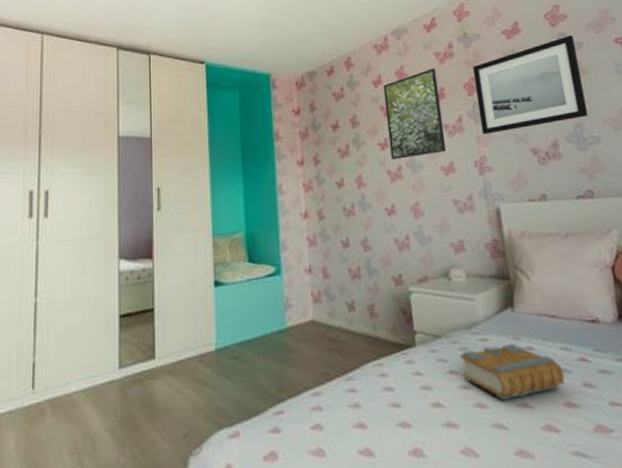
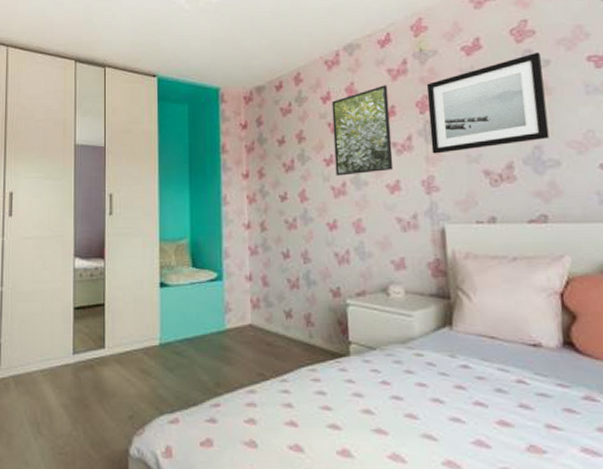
book: present [460,343,565,401] -> none [394,360,500,414]

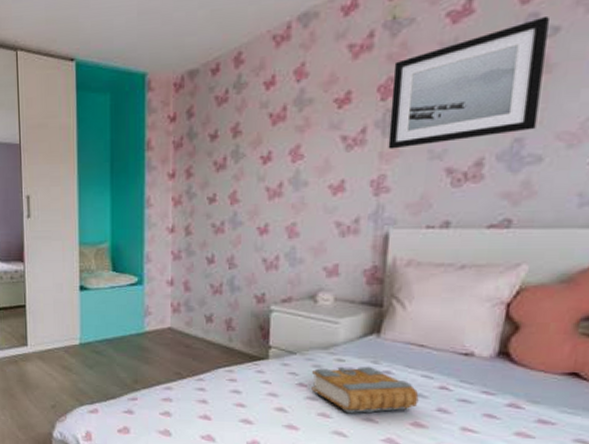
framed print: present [331,85,394,176] -> none [272,65,346,175]
book: none [394,360,500,414] -> present [311,366,419,414]

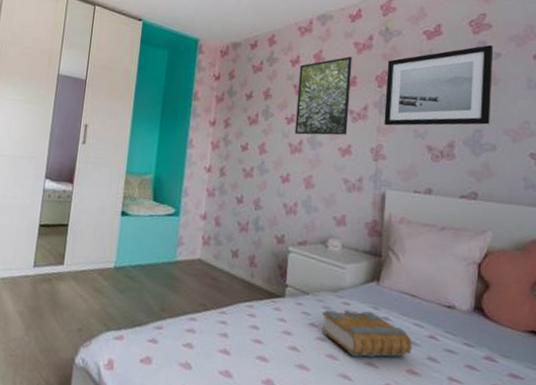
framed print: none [272,65,346,175] -> present [294,56,352,136]

